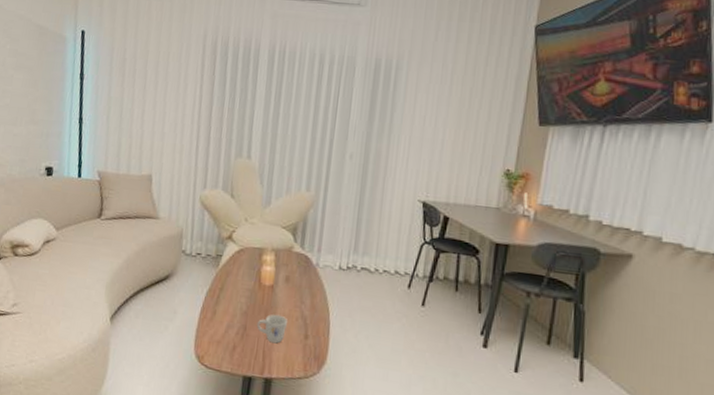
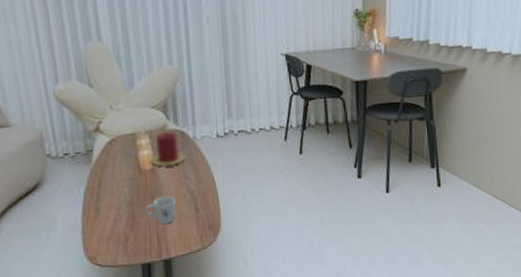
candle: none [272,252,306,287] -> present [150,130,186,166]

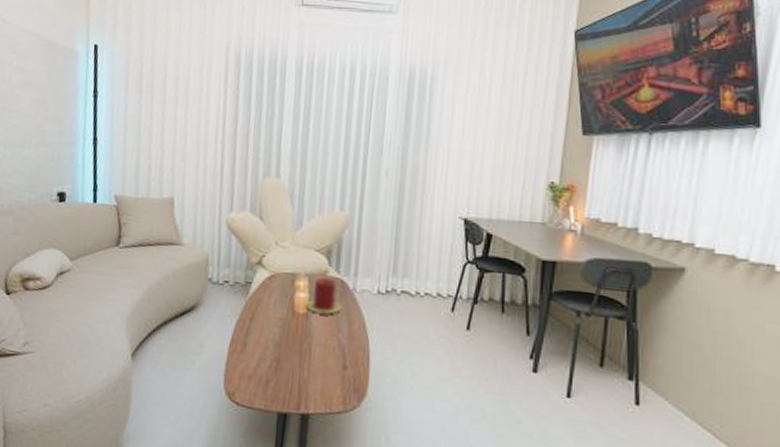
mug: present [144,195,176,225] -> none [291,344,324,376]

